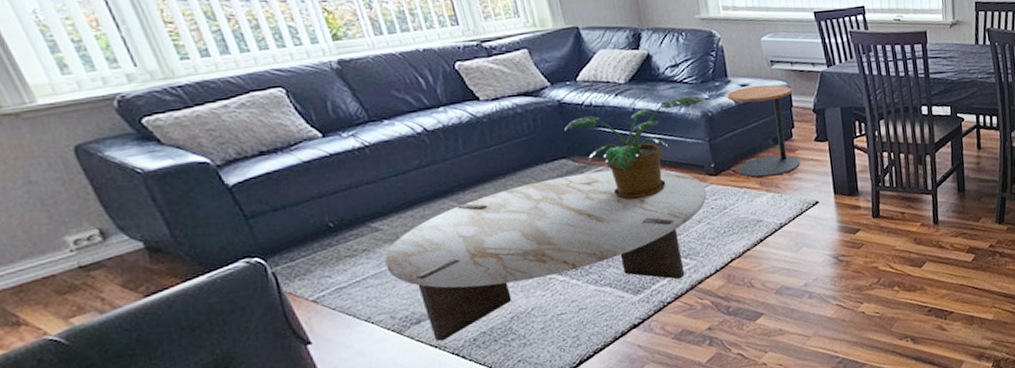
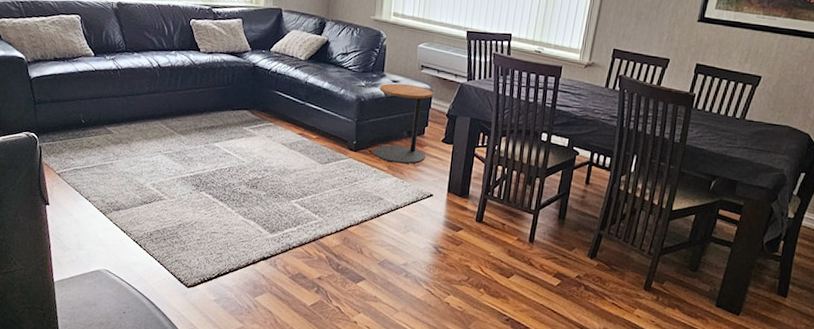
coffee table: present [385,170,707,342] -> none [108,123,345,230]
potted plant: present [564,96,710,200] -> none [252,80,365,156]

